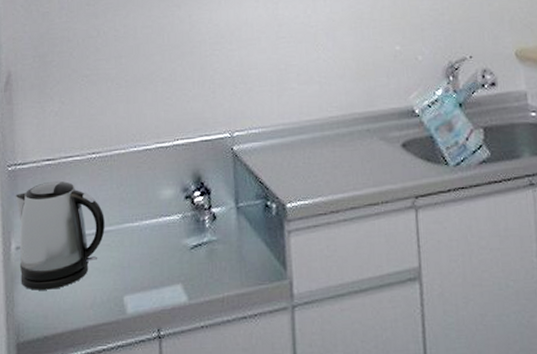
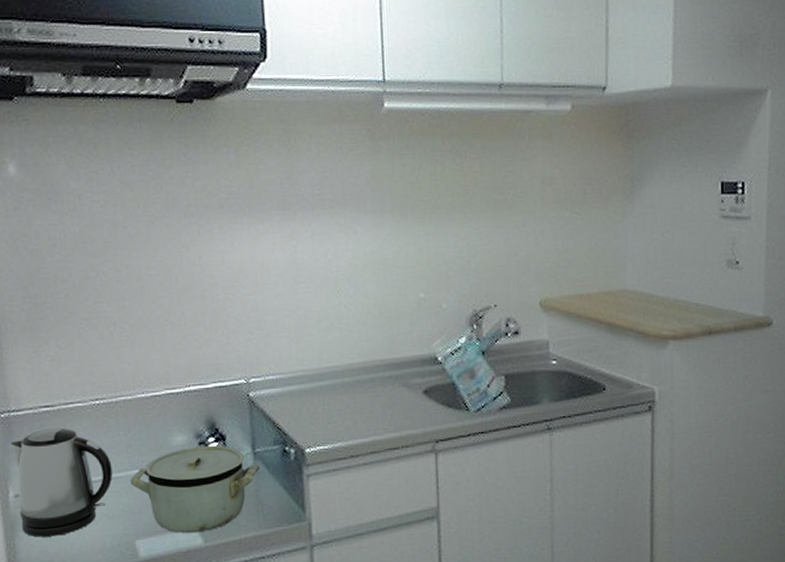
saucepan: none [121,199,242,290] -> present [130,445,259,534]

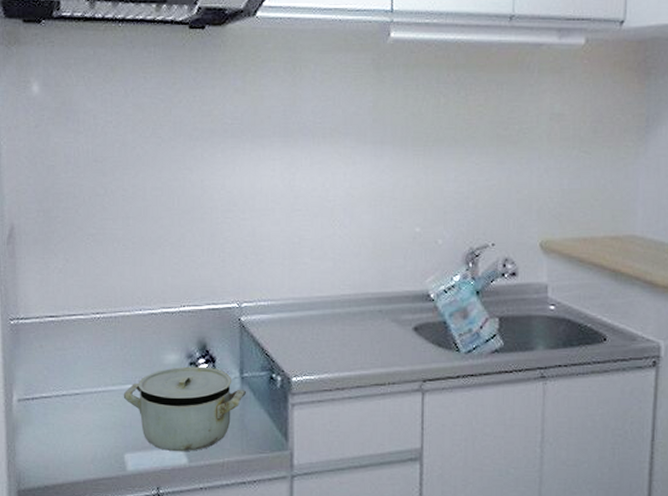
kettle: present [10,427,113,537] -> none [17,337,107,442]

